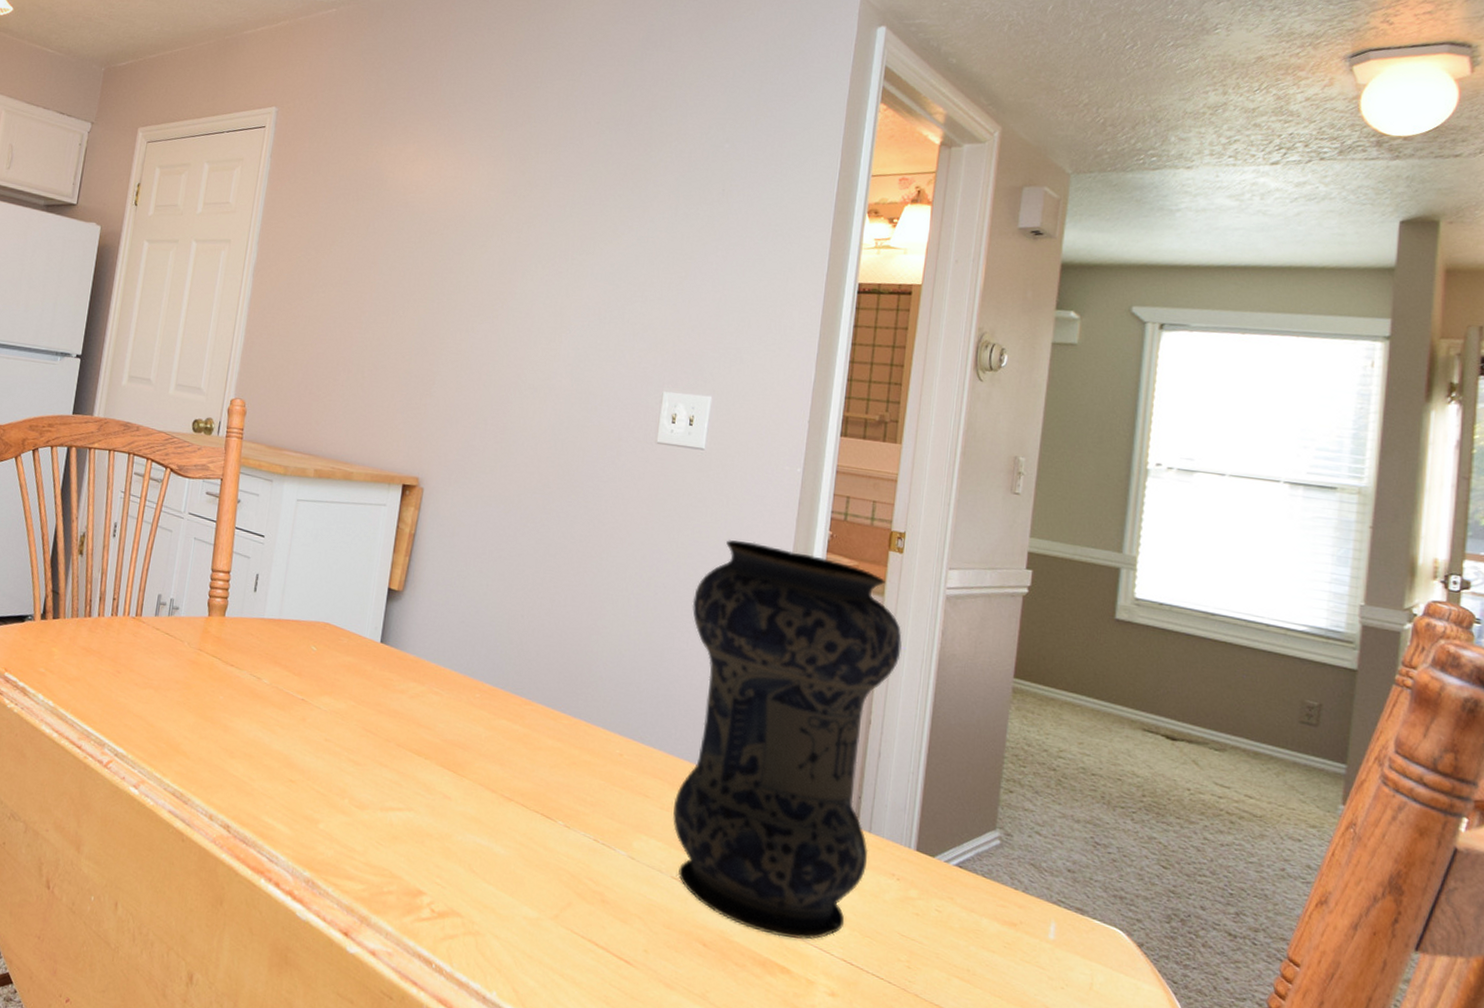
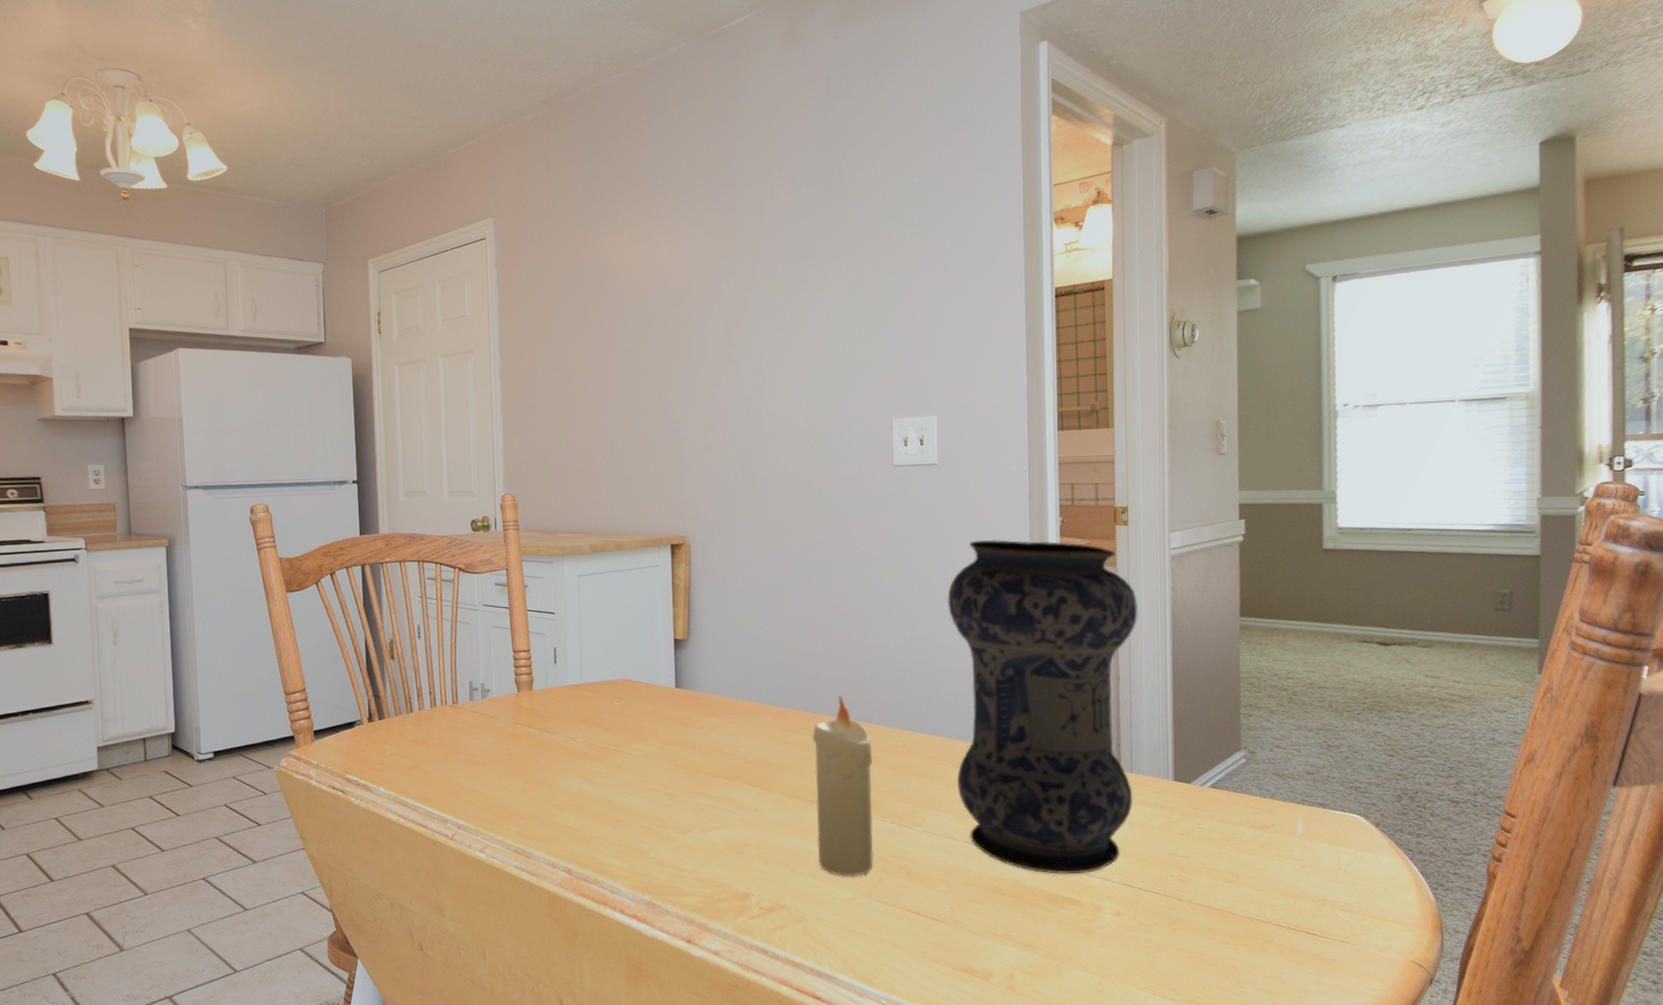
candle: none [504,684,585,894] -> present [812,695,874,877]

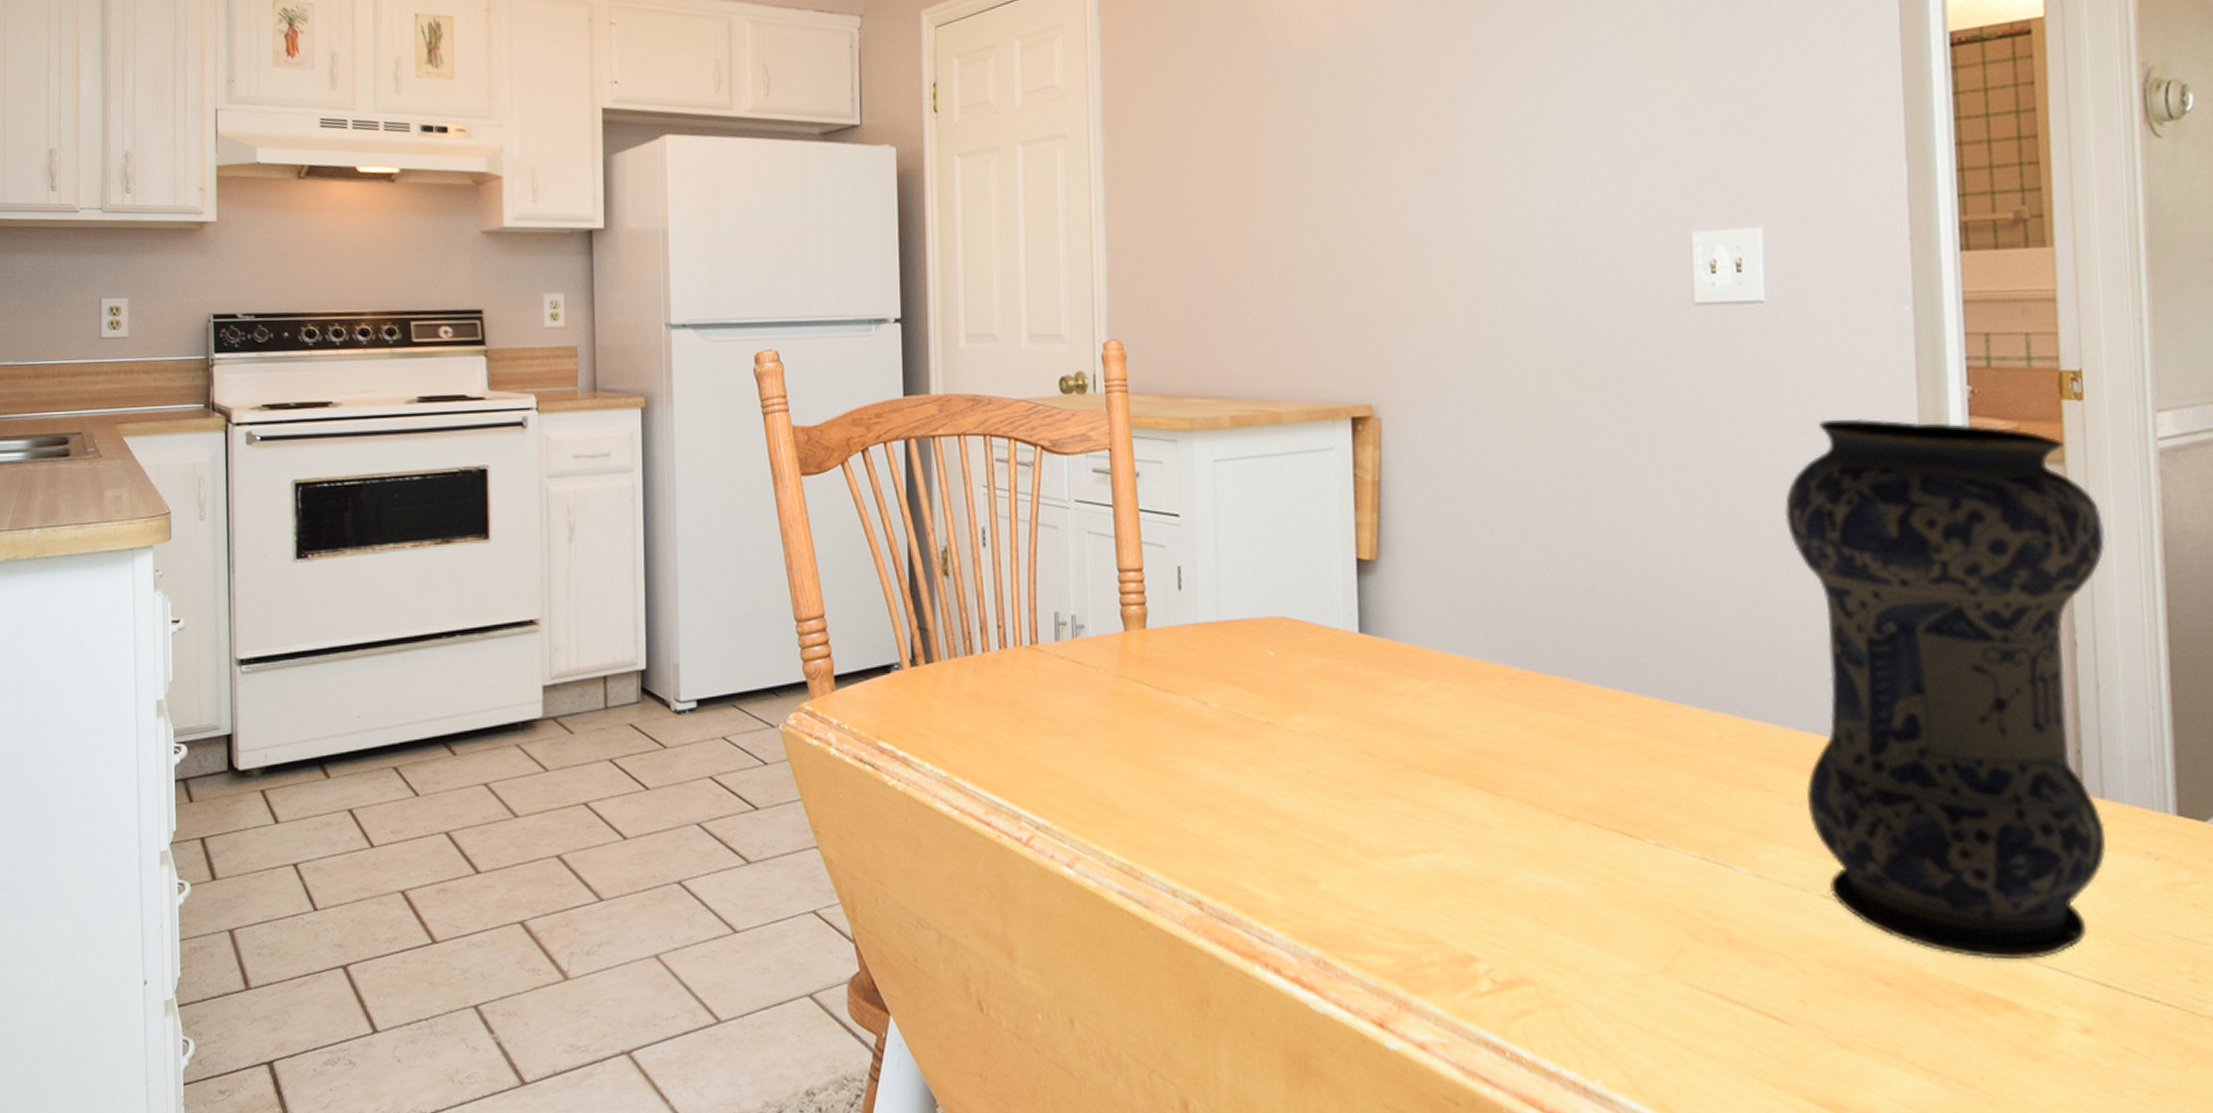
candle: present [812,695,874,877] -> none [1571,654,1673,941]

